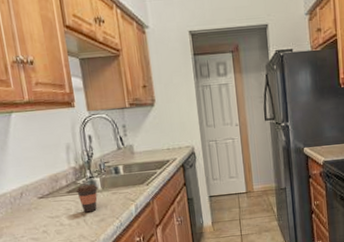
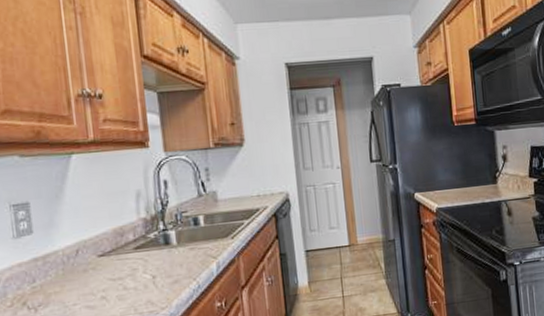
coffee cup: present [75,184,98,213] -> none [144,238,173,273]

